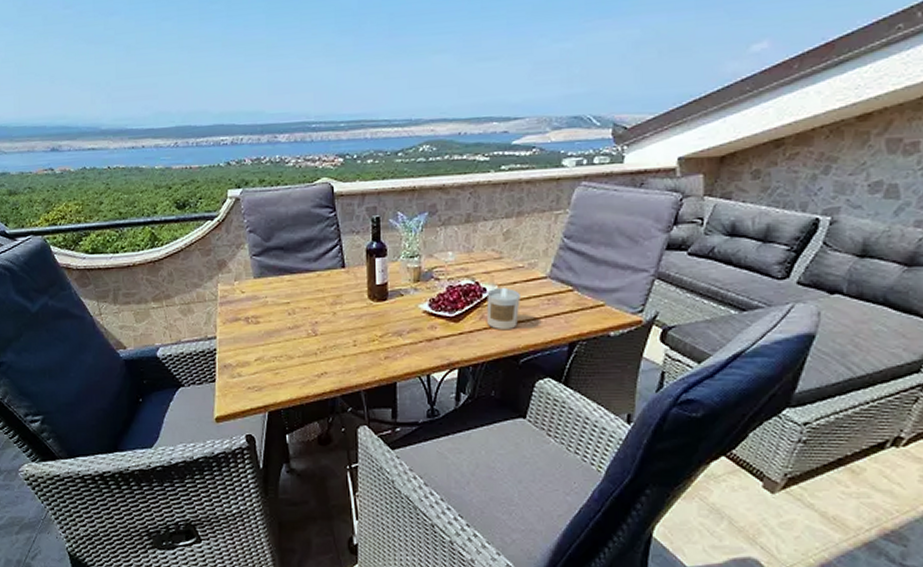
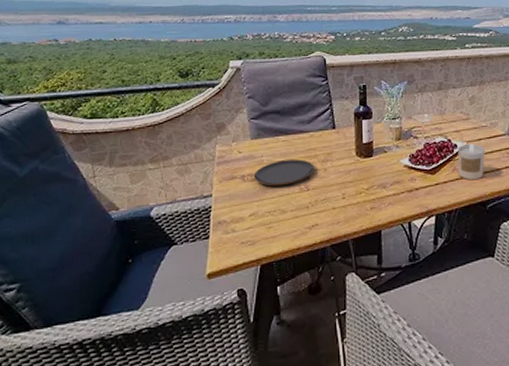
plate: none [258,301,323,330] -> present [253,159,315,186]

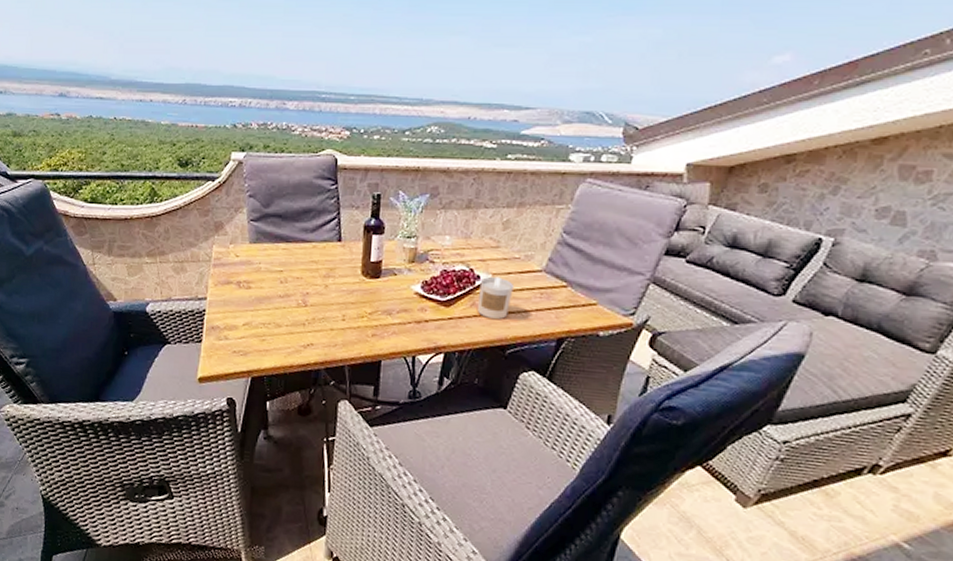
plate: present [253,159,315,186] -> none [249,270,315,298]

